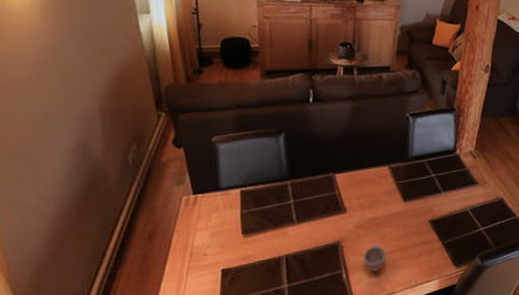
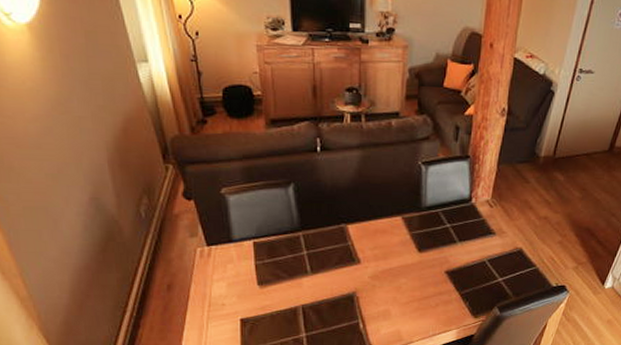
cup: present [362,242,387,272] -> none [379,293,403,322]

